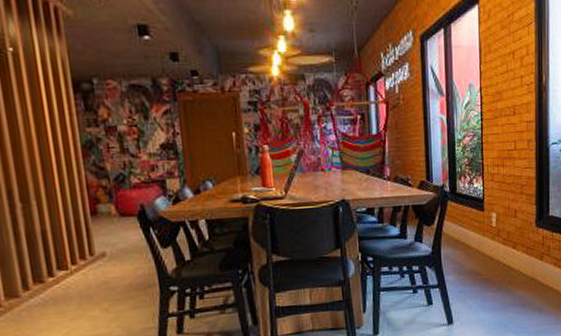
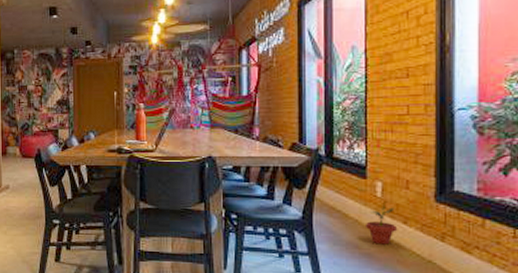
potted plant: none [484,230,508,270] -> present [366,201,397,245]

